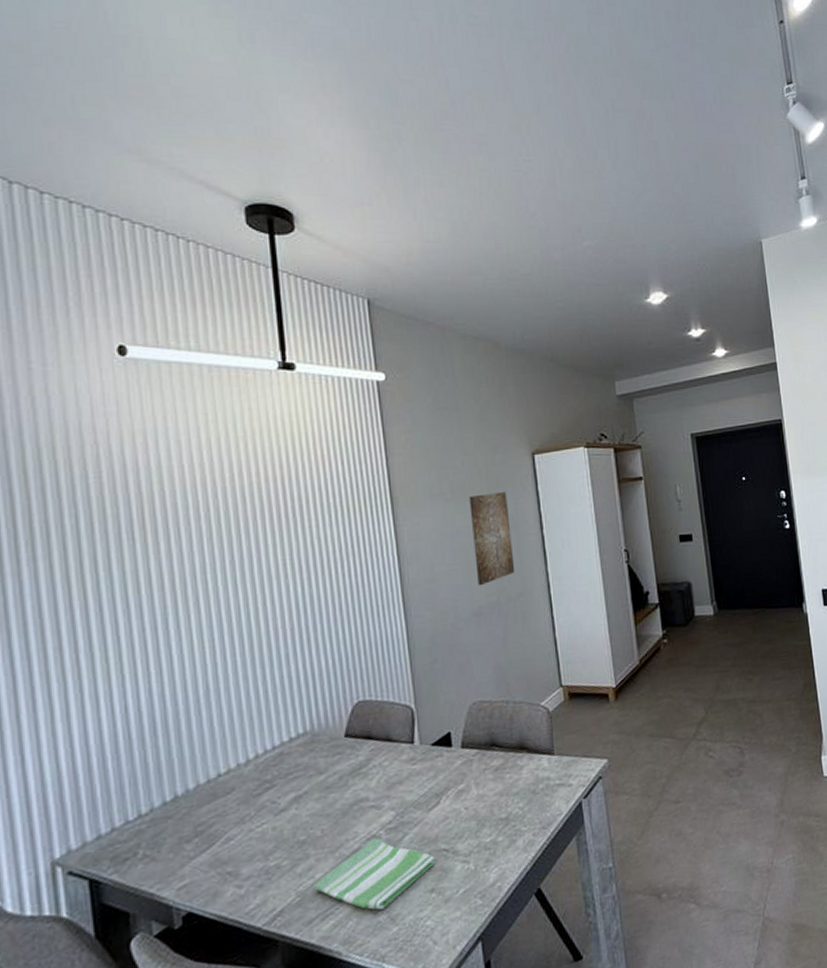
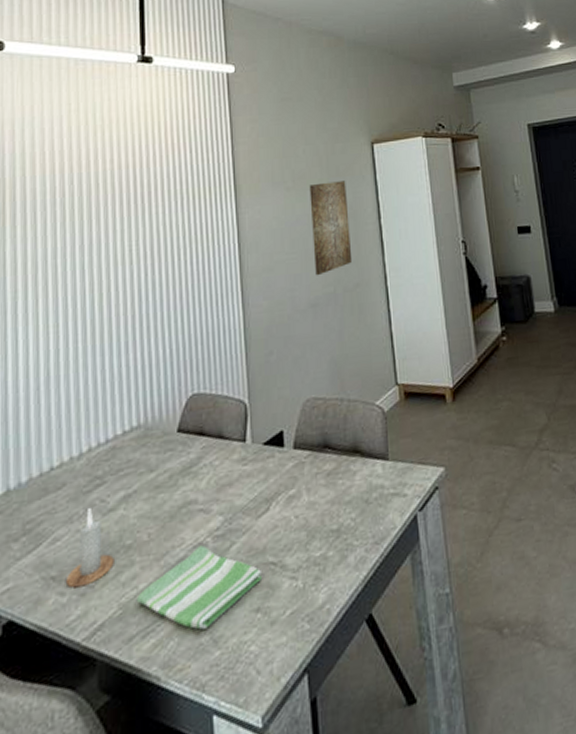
candle: none [241,810,289,881] -> present [65,508,114,588]

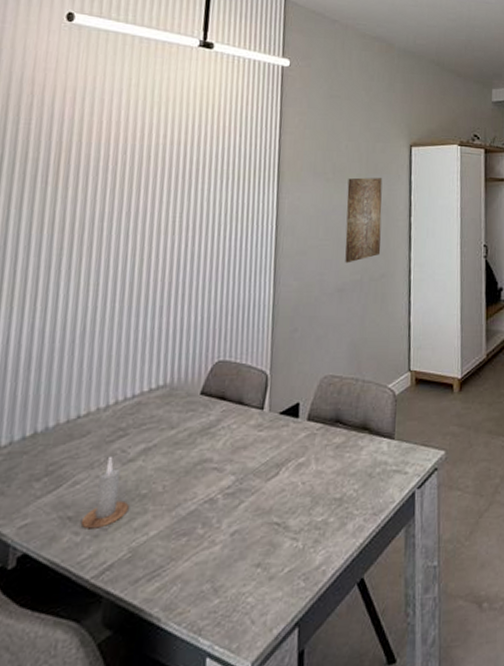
dish towel: present [136,545,263,630] -> none [145,501,266,578]

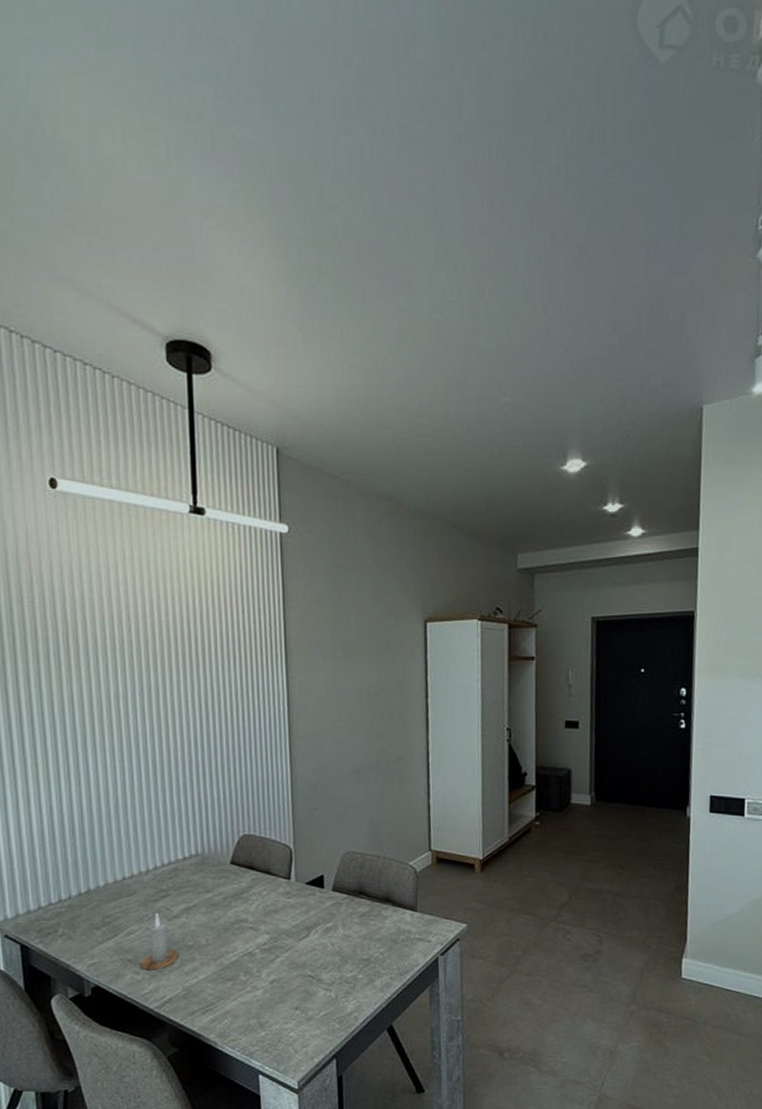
wall art: present [345,177,383,263] -> none [359,656,397,745]

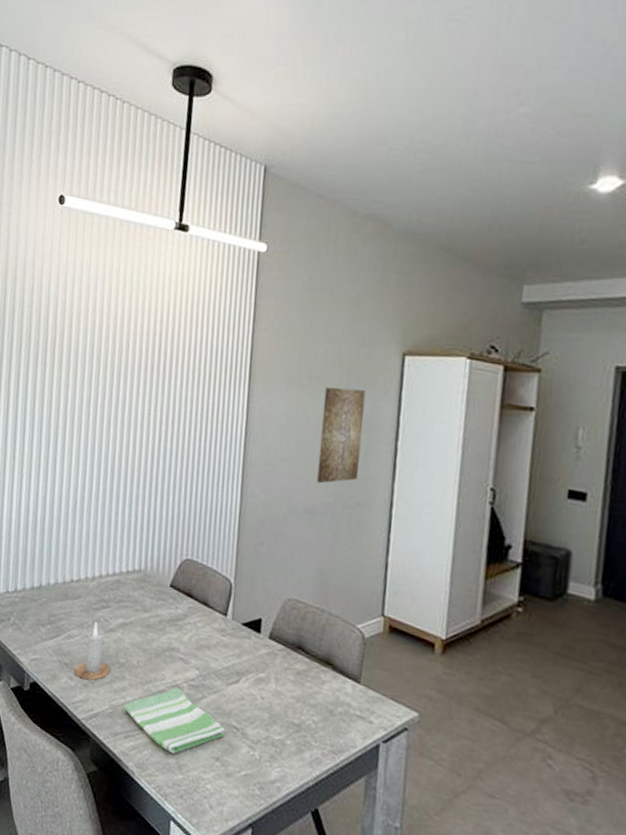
dish towel: none [197,954,302,1015] -> present [123,687,225,754]
wall art: none [359,656,397,745] -> present [317,387,366,484]

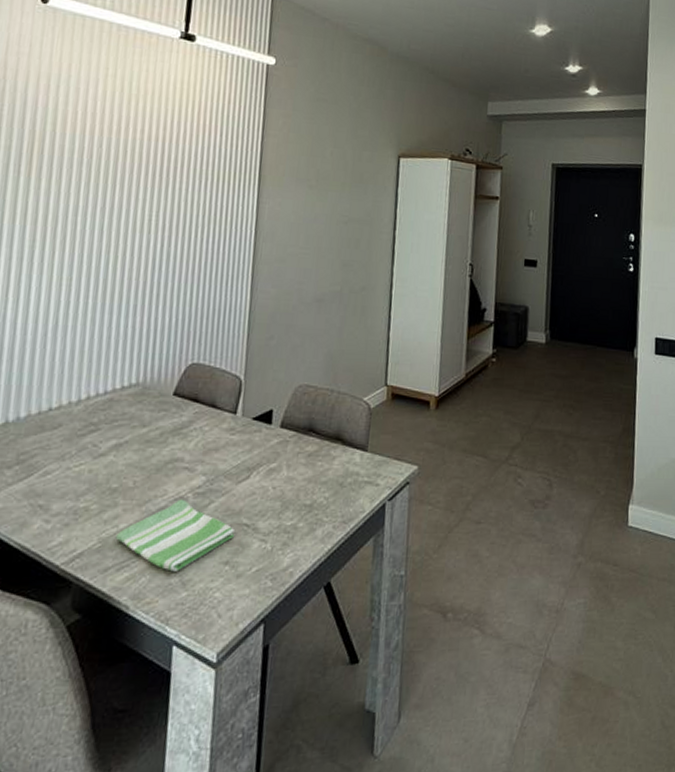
candle: present [74,622,111,681] -> none [51,450,100,518]
wall art: present [317,387,366,484] -> none [325,186,368,274]

